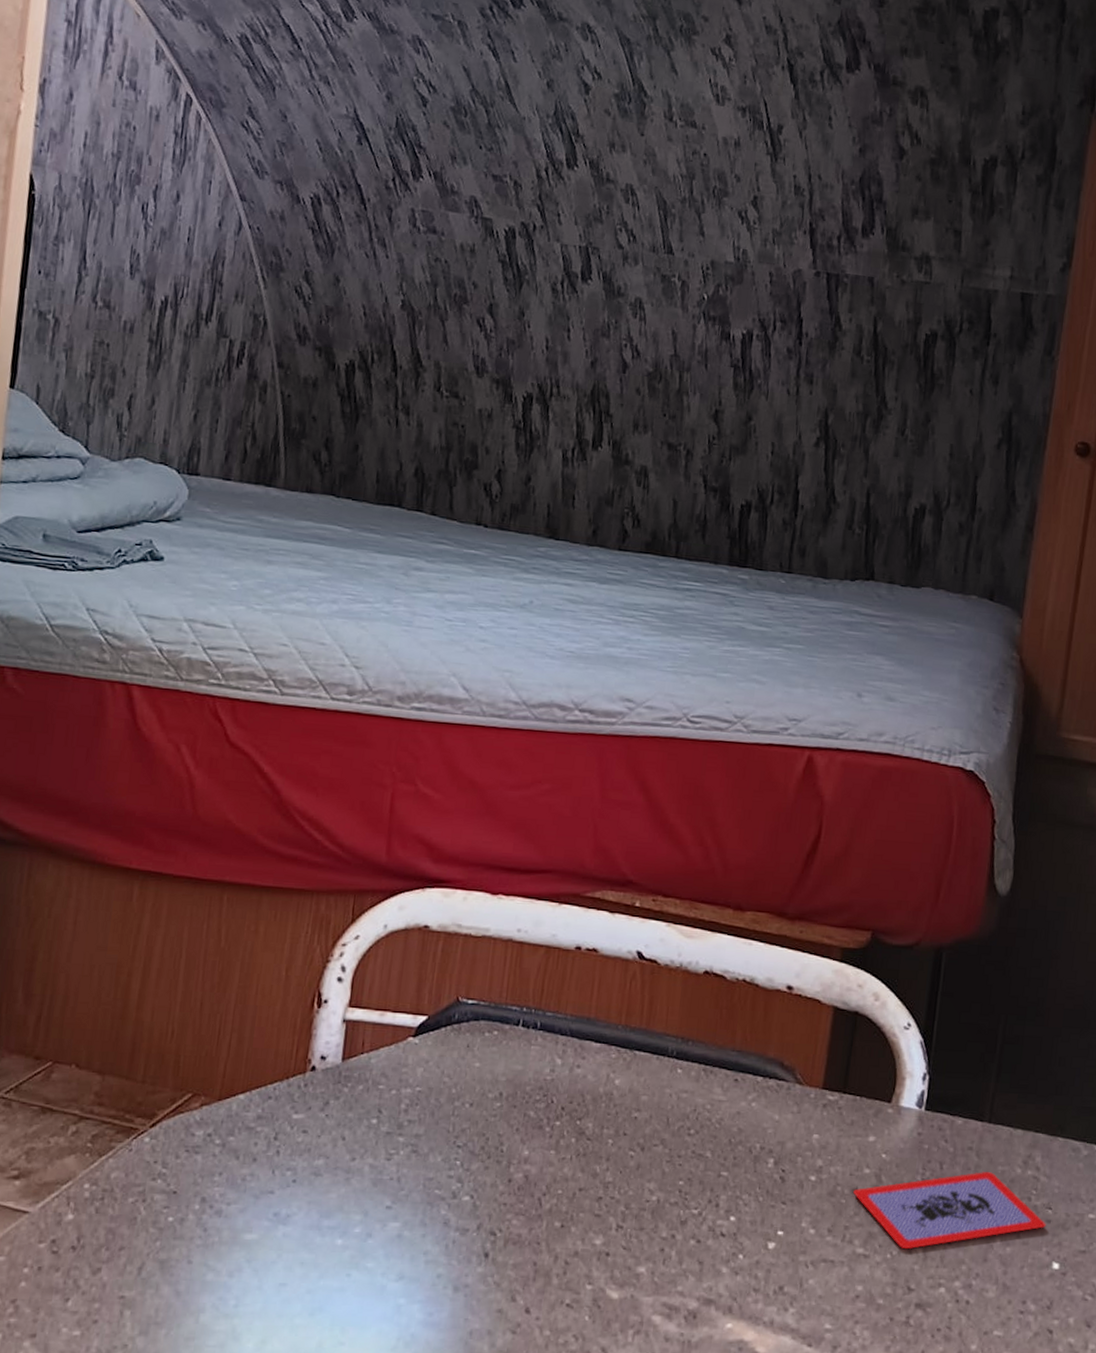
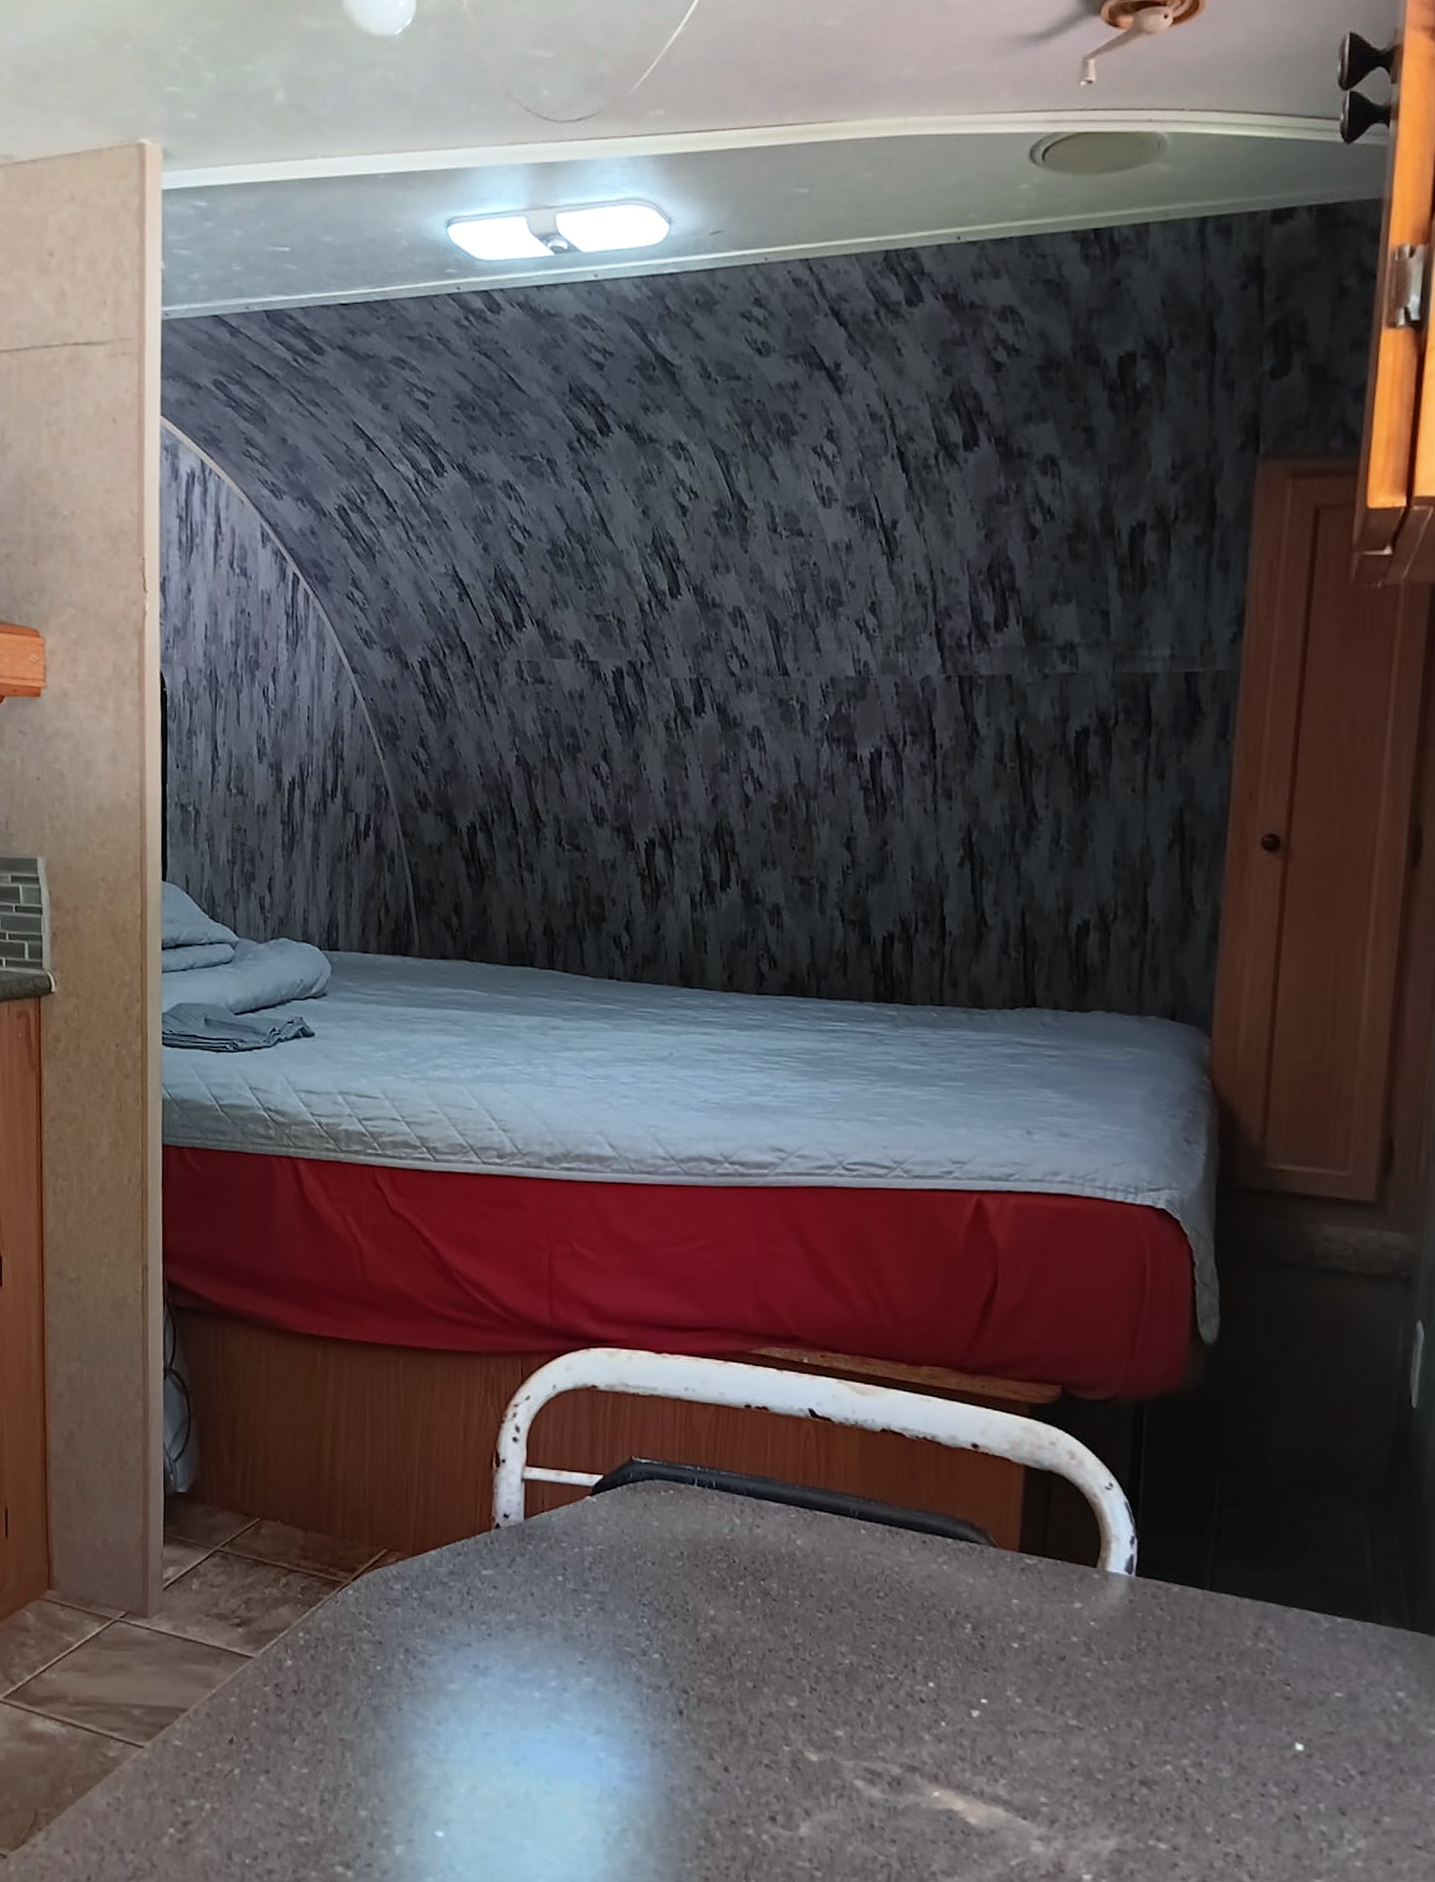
playing card: present [853,1172,1046,1250] -> none [1061,1643,1285,1723]

